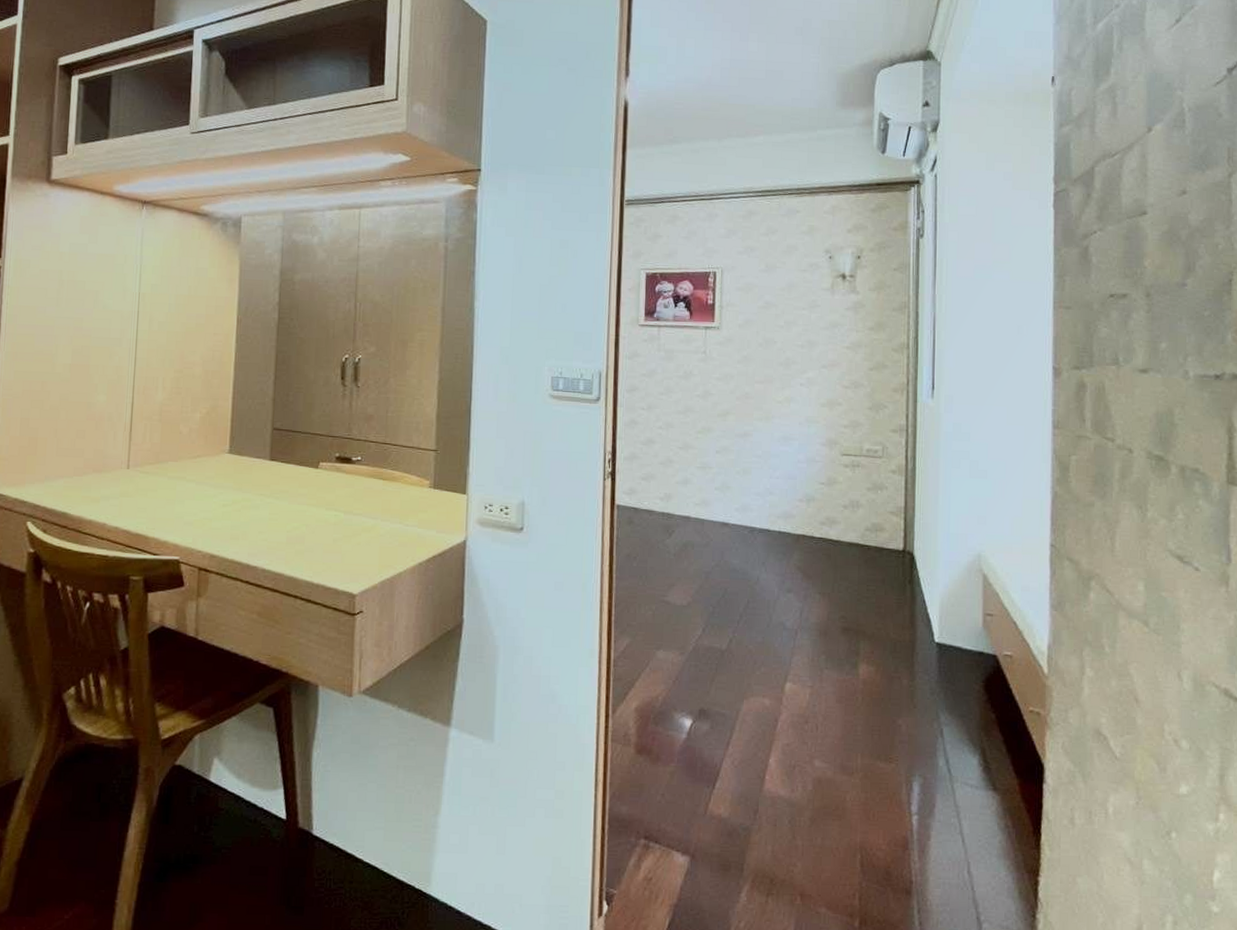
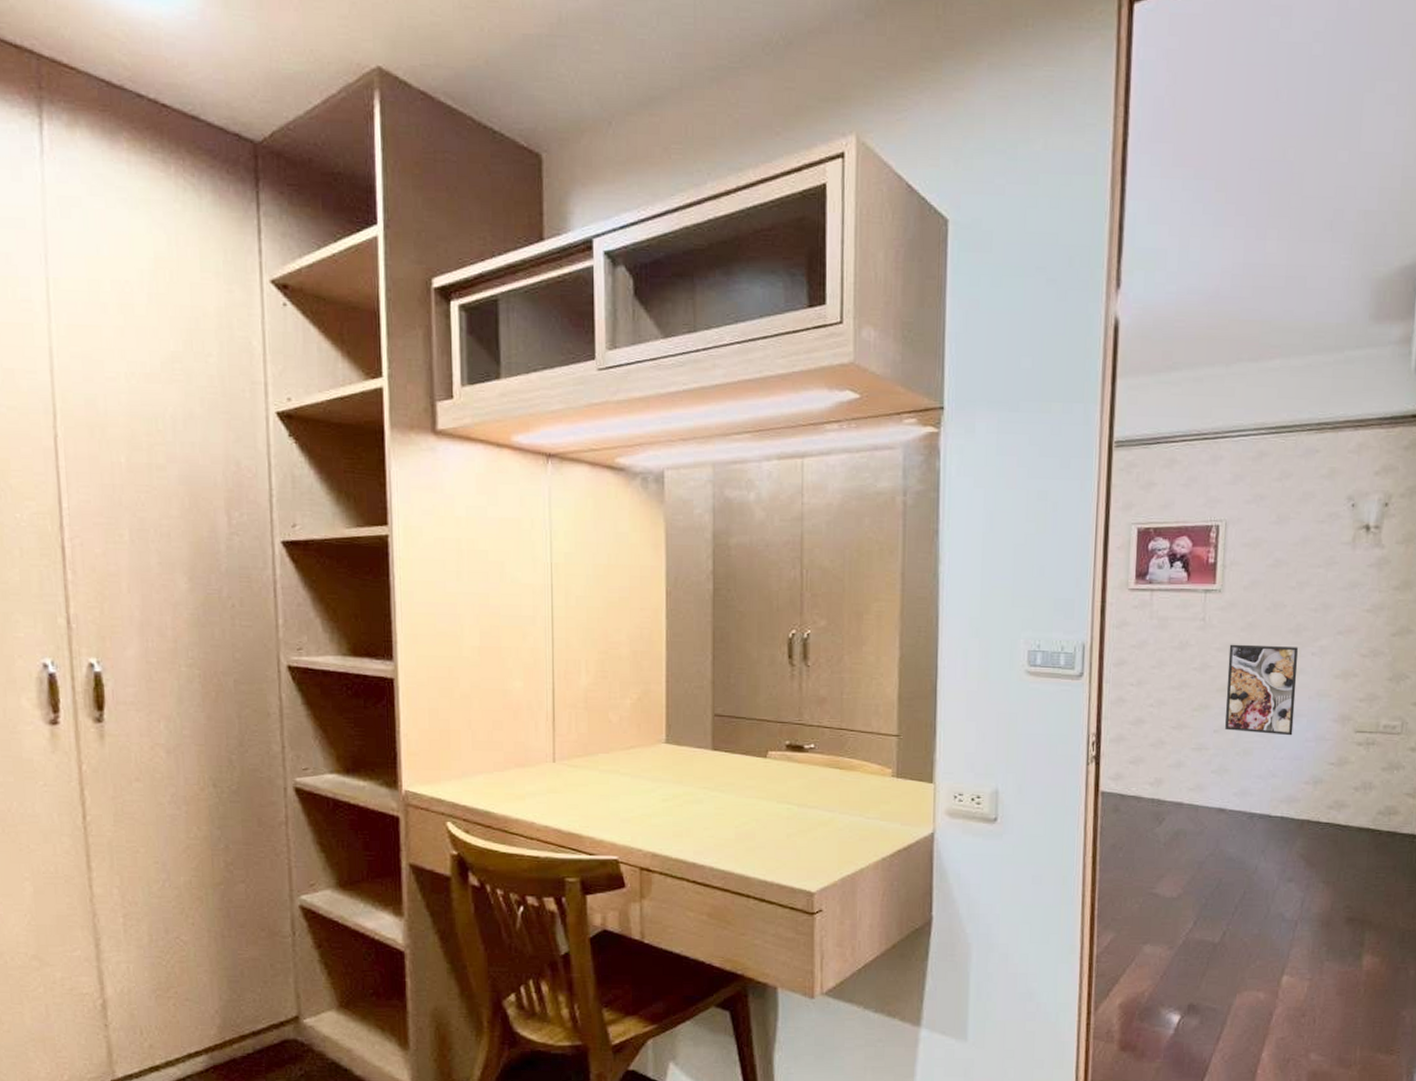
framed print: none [726,374,789,457] -> present [1225,644,1298,736]

